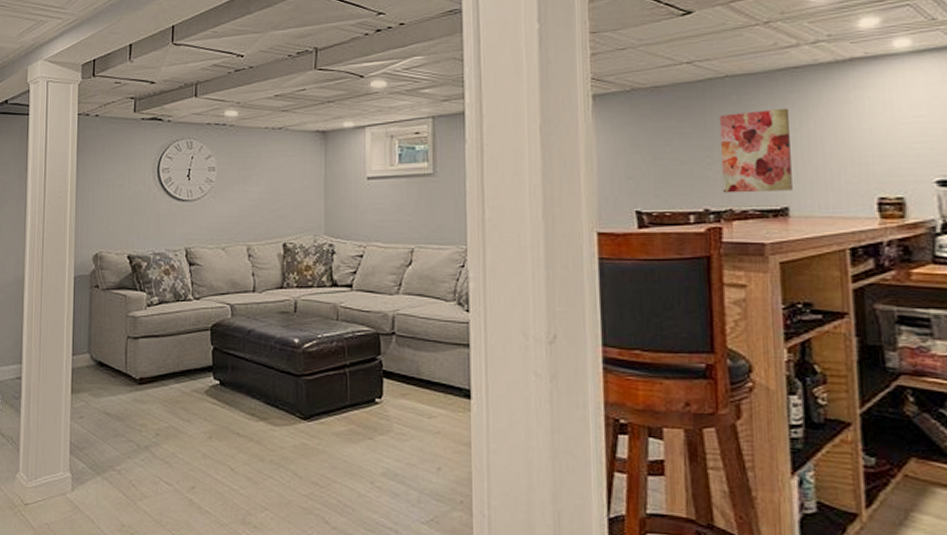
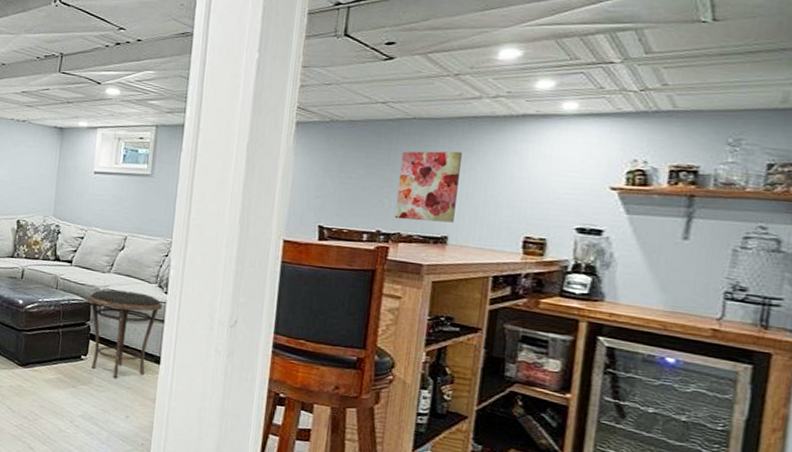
side table: none [376,314,466,422] -> present [88,289,163,378]

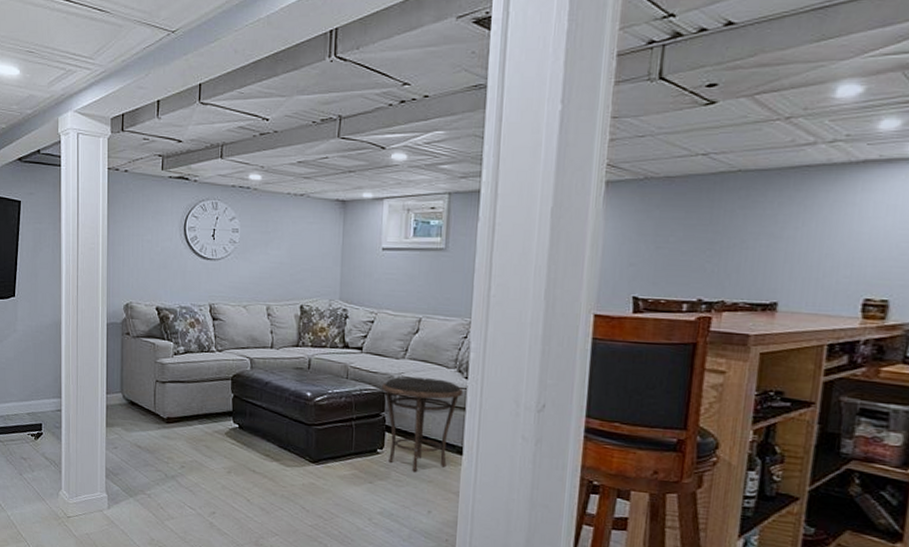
wall art: present [394,151,463,223] -> none [717,206,795,287]

